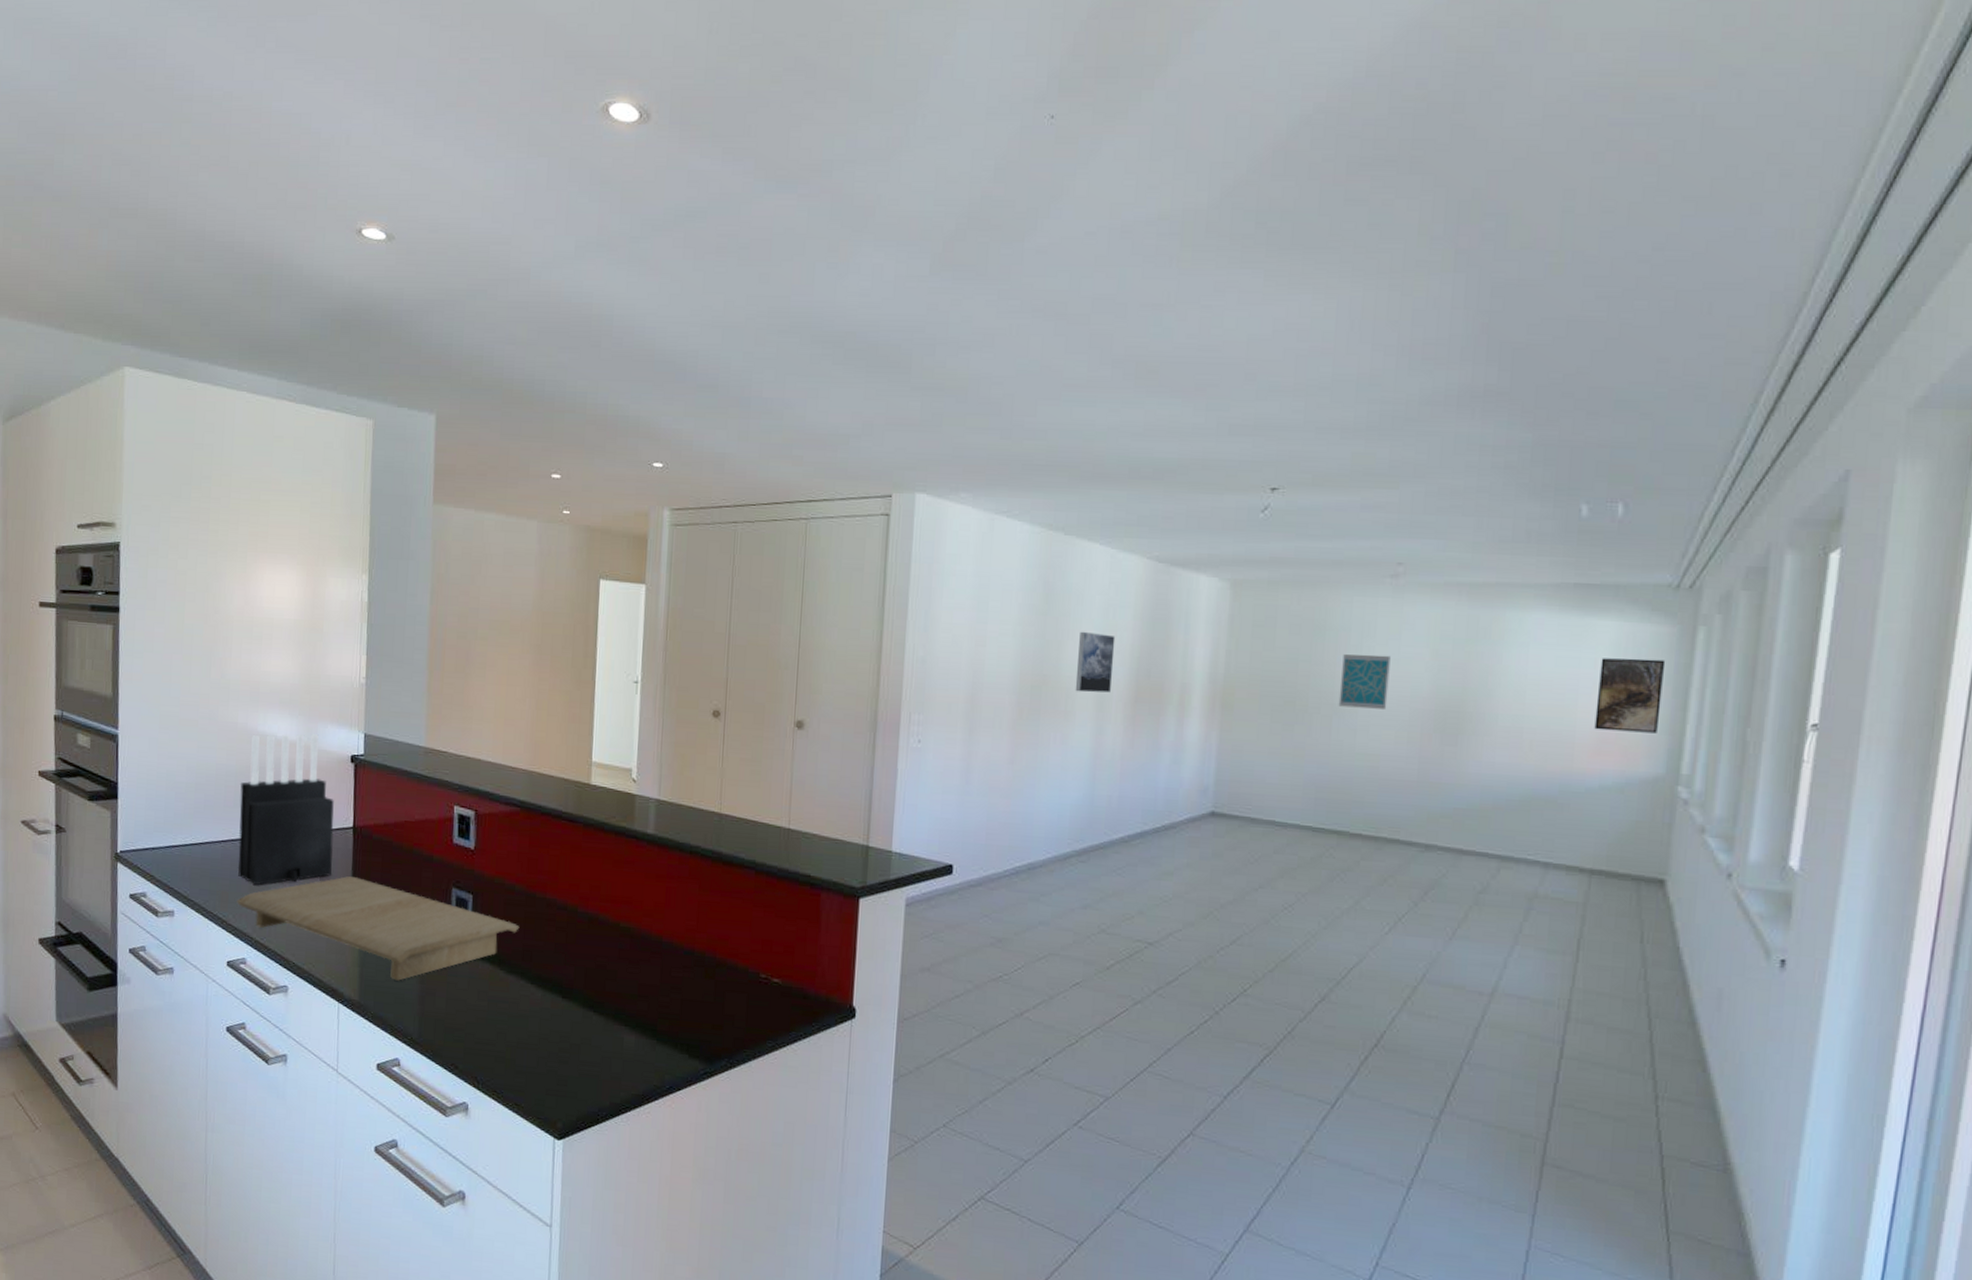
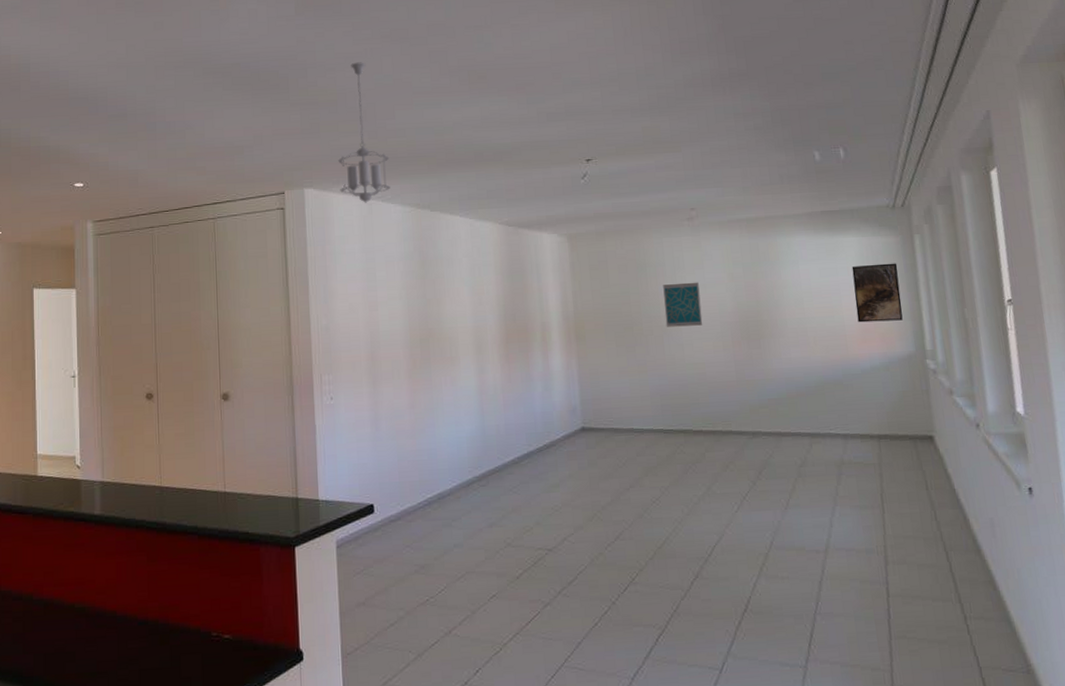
pendant light: none [958,341,1022,517] -> present [338,62,390,203]
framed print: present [1075,631,1116,693] -> none [454,288,486,340]

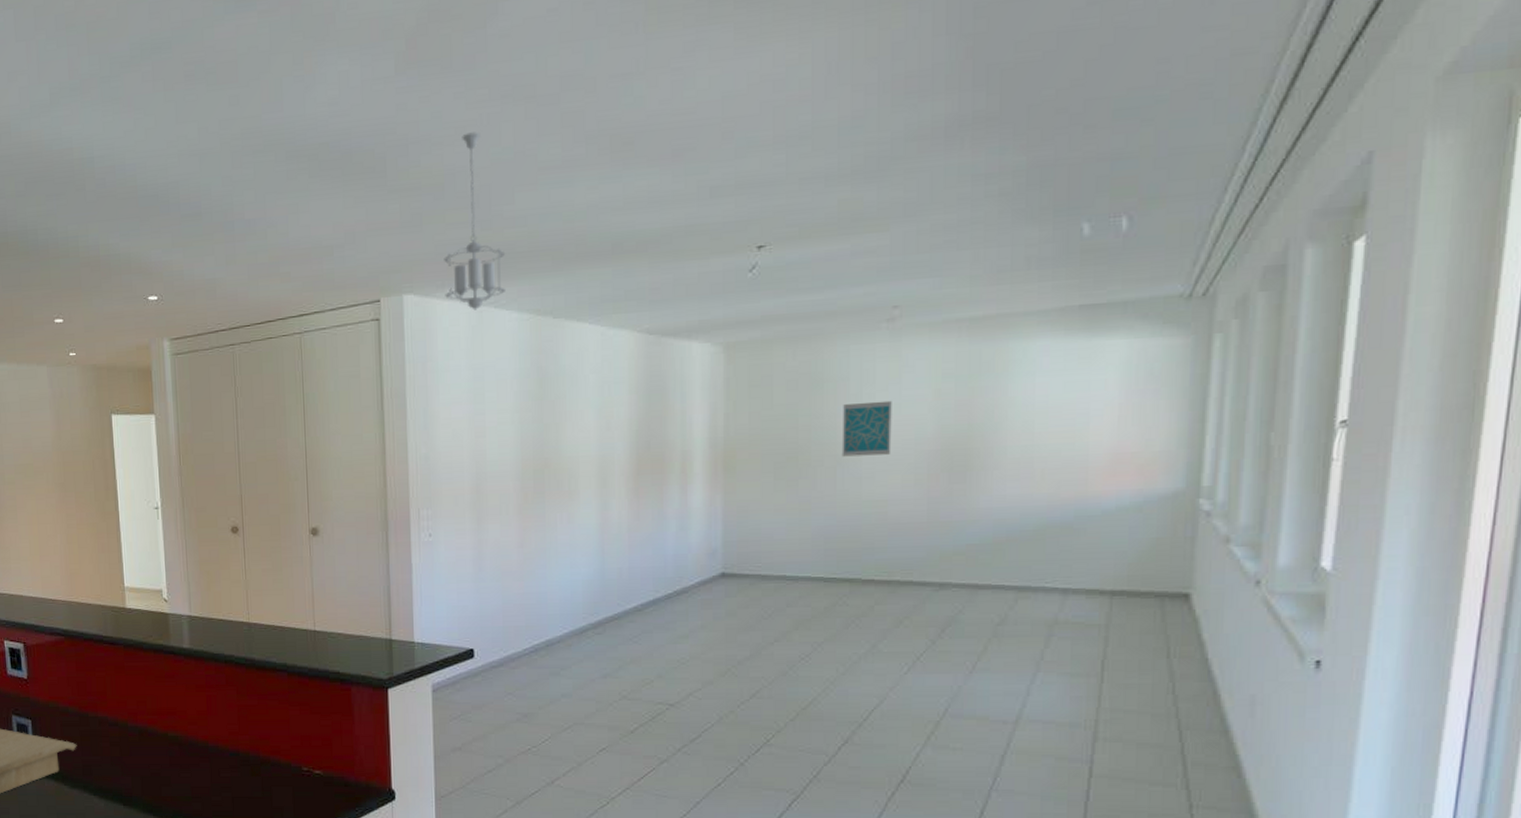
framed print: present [851,263,903,323] -> none [1108,372,1181,451]

